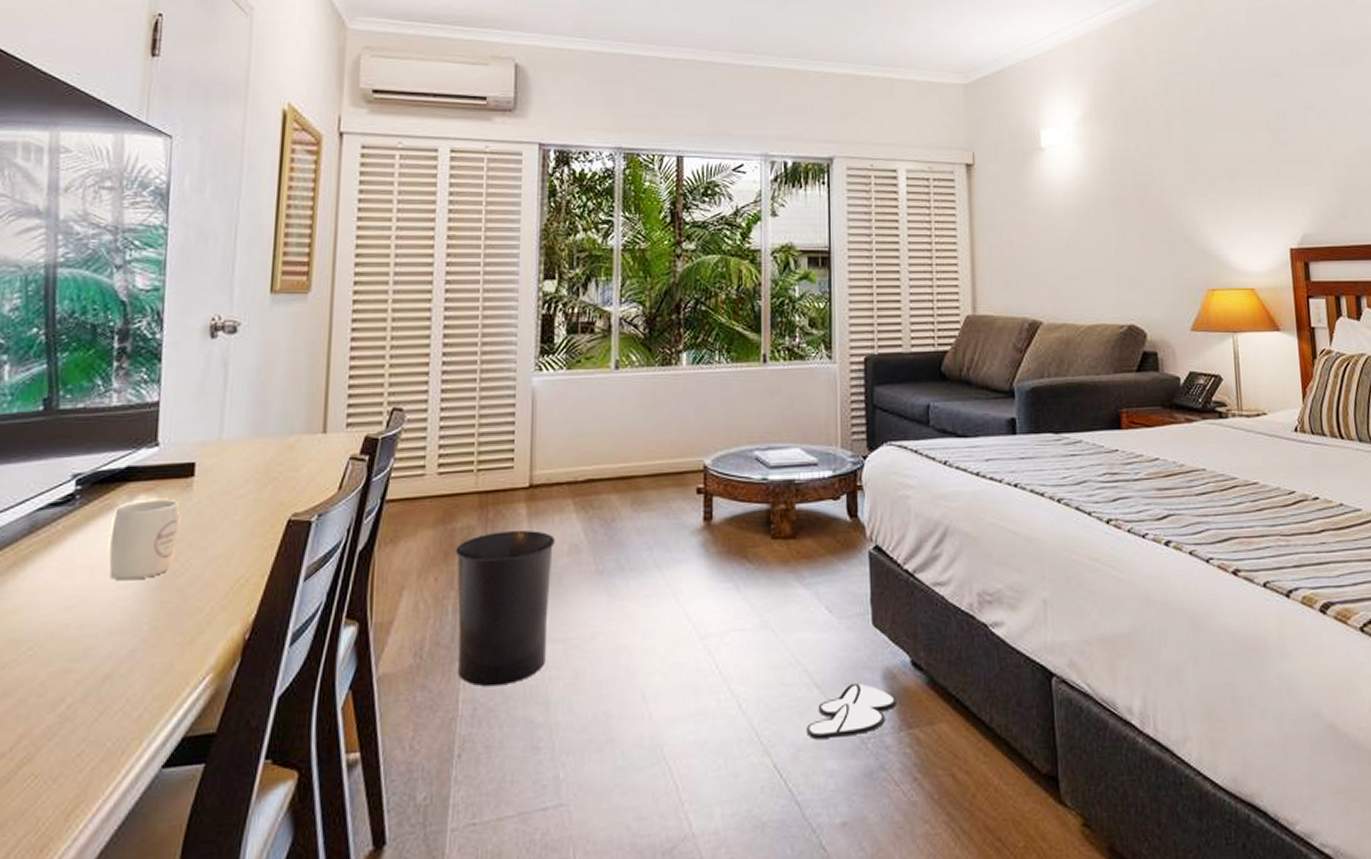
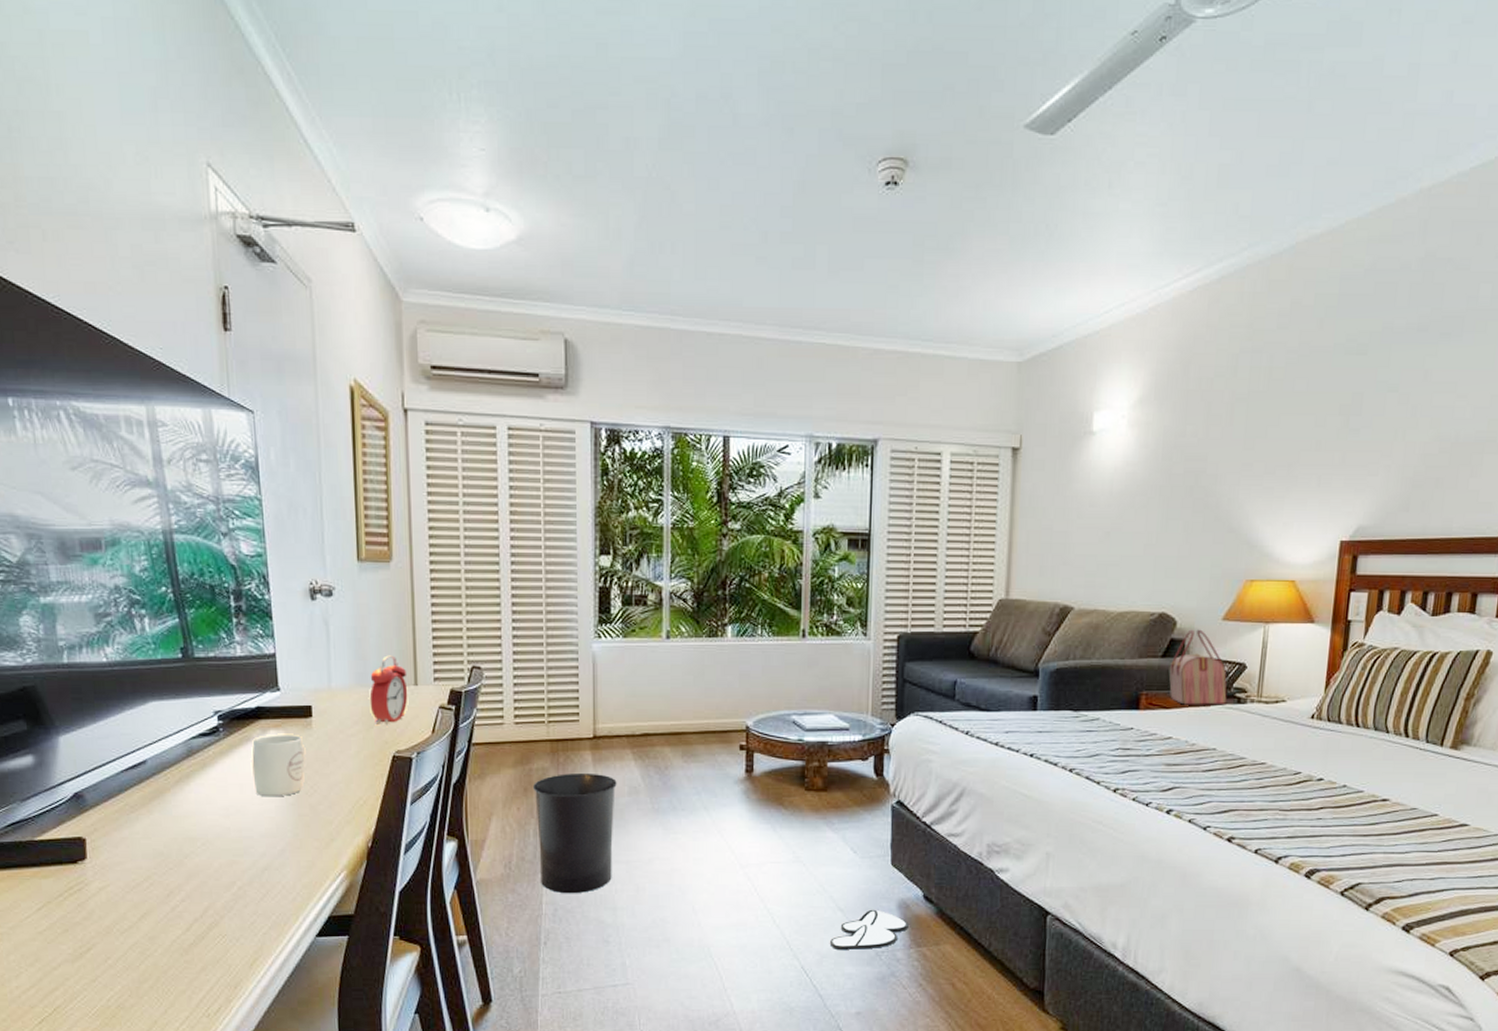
alarm clock: none [266,399,316,484] -> present [369,655,408,726]
handbag: none [1145,341,1208,422] -> present [1169,629,1227,705]

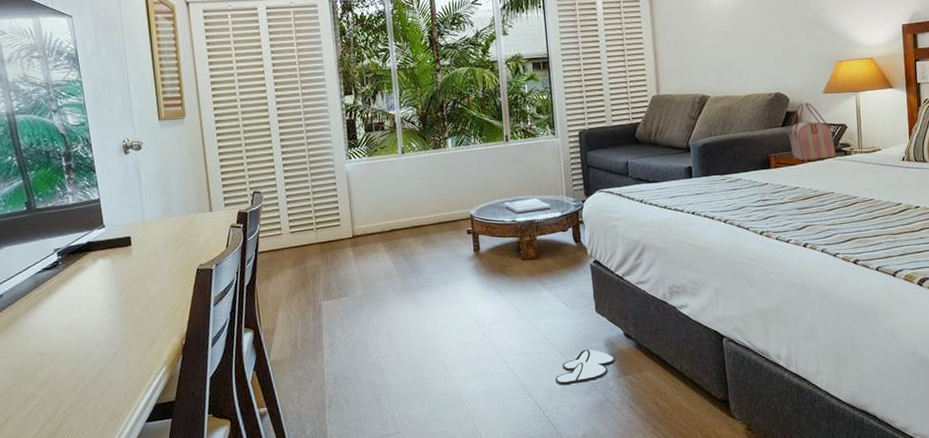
mug: present [251,735,305,797] -> none [85,261,128,313]
alarm clock: present [369,655,408,726] -> none [175,190,206,247]
waste bin: present [532,772,617,894] -> none [308,265,378,365]

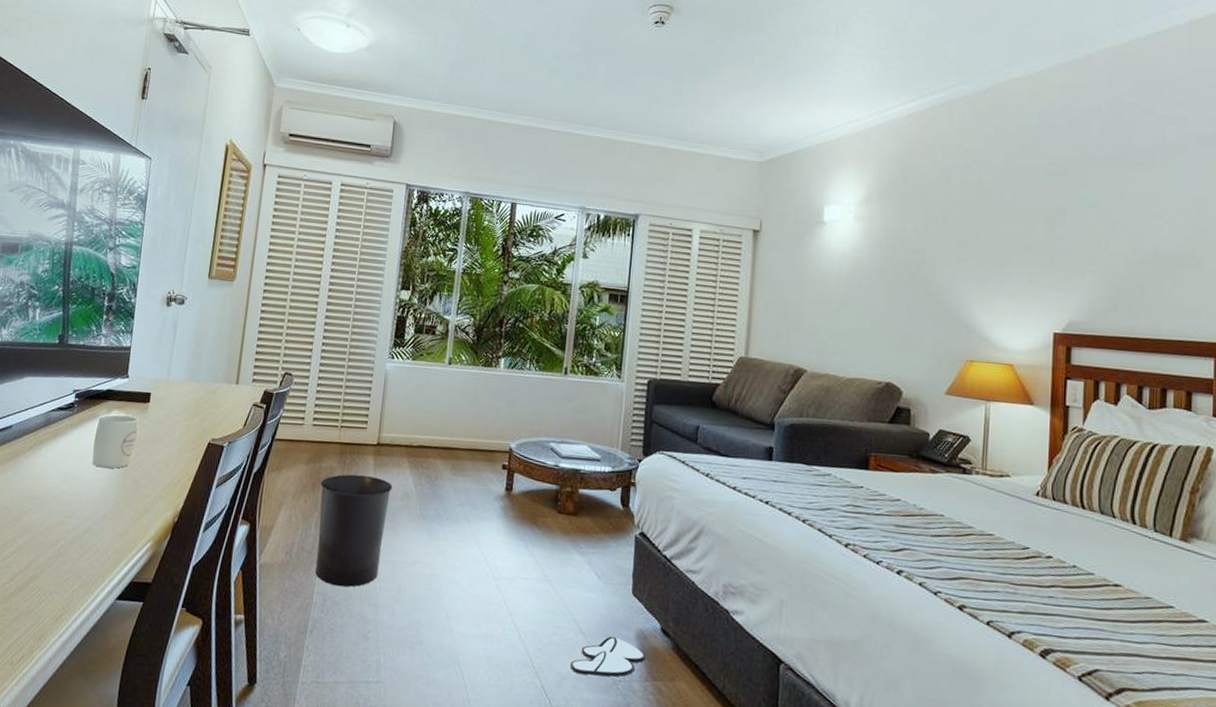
mug: none [85,261,128,313] -> present [92,414,139,469]
waste bin: none [308,265,378,365] -> present [315,474,392,587]
handbag: present [788,102,836,161] -> none [896,400,953,474]

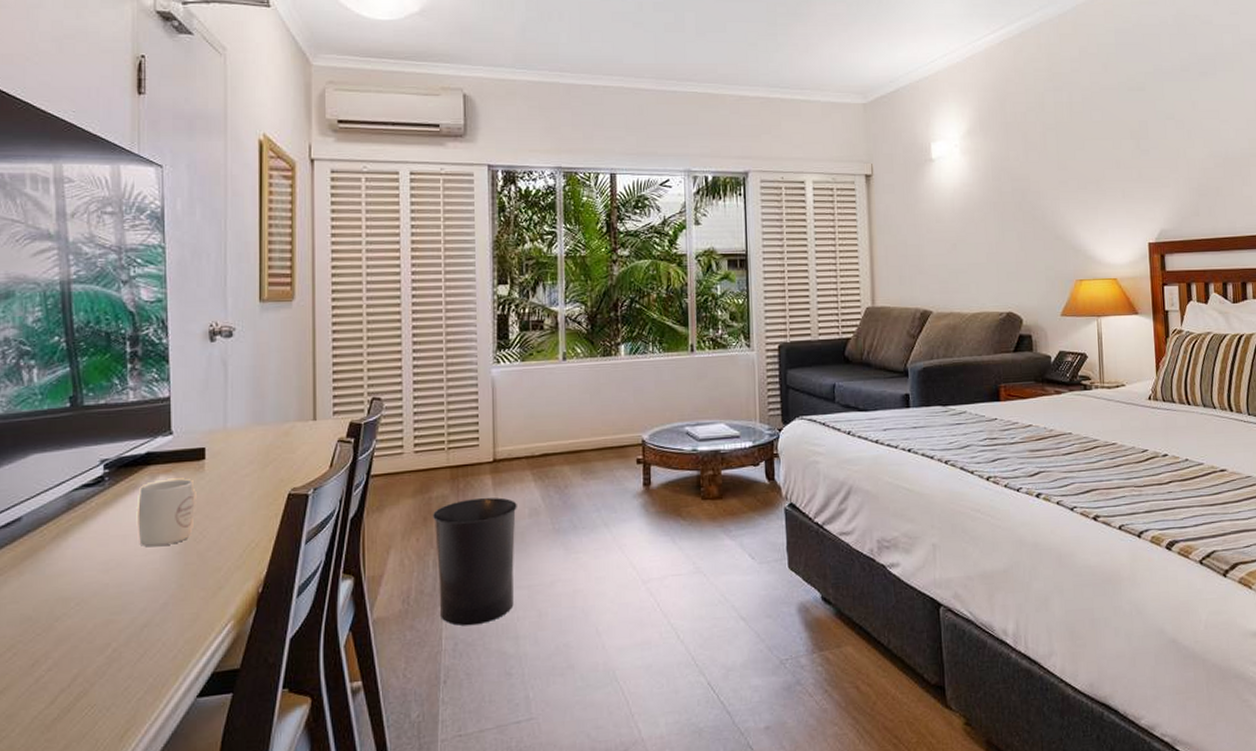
slippers: present [570,636,646,677] -> none [735,615,810,661]

